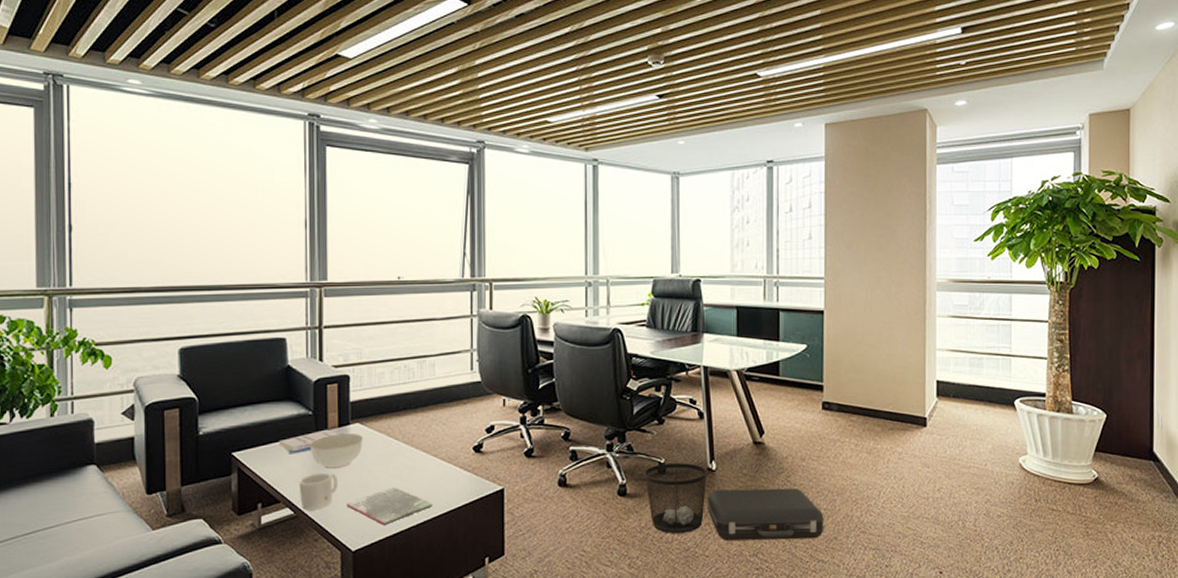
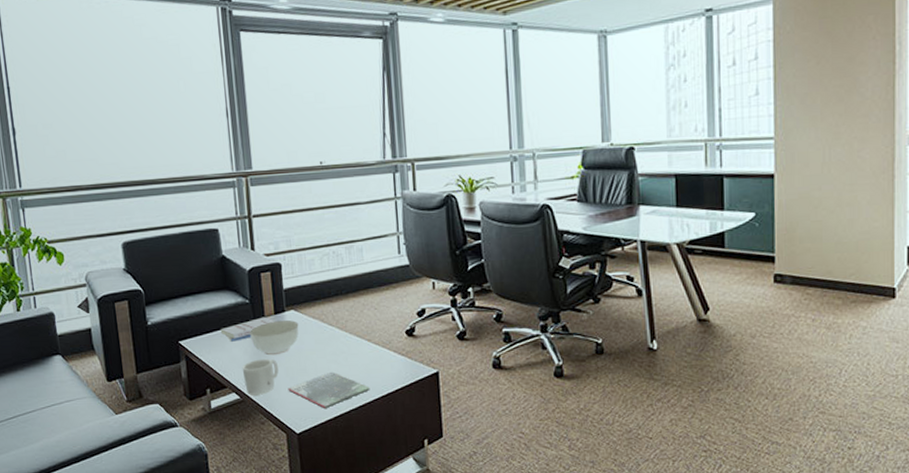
waste bin: present [644,463,707,533] -> none [581,343,649,415]
briefcase: present [707,488,824,541] -> none [648,366,778,422]

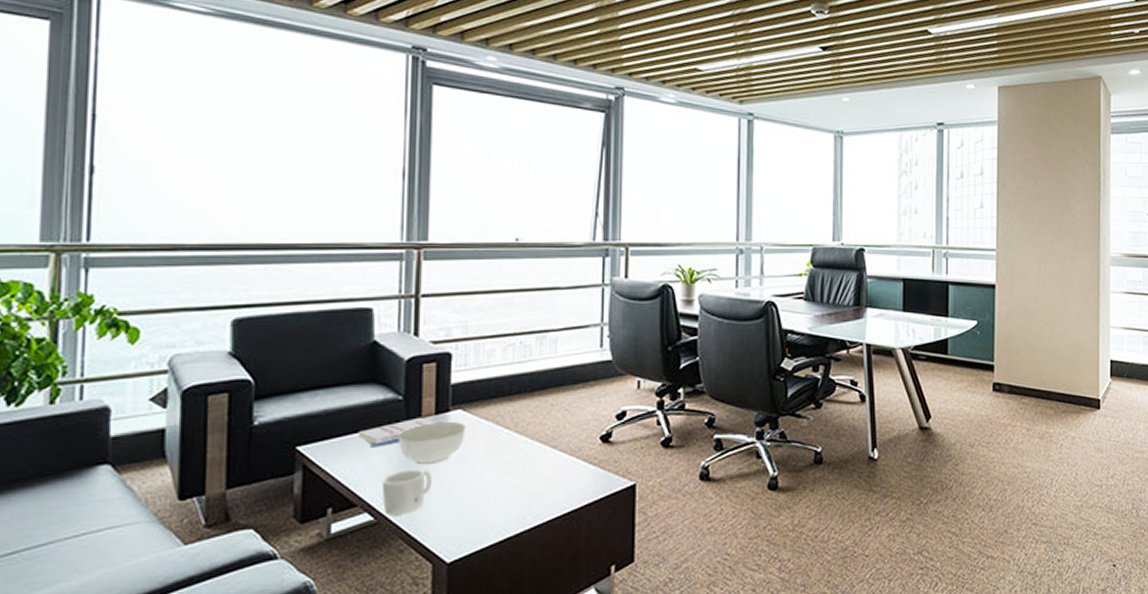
magazine: present [288,371,370,408] -> none [441,485,549,530]

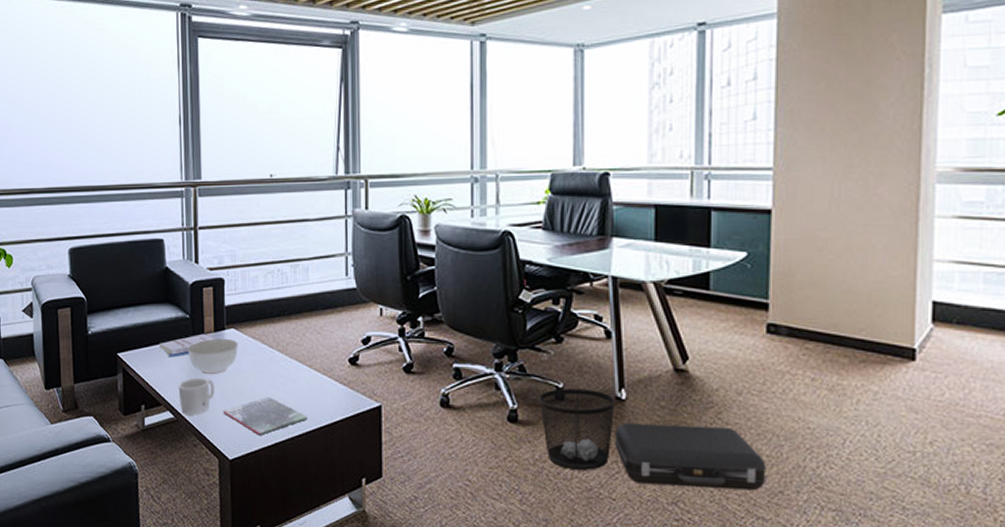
magazine: none [441,485,549,530] -> present [223,396,308,435]
waste bin: none [799,451,869,531] -> present [539,389,615,470]
briefcase: none [867,477,994,538] -> present [614,423,766,491]

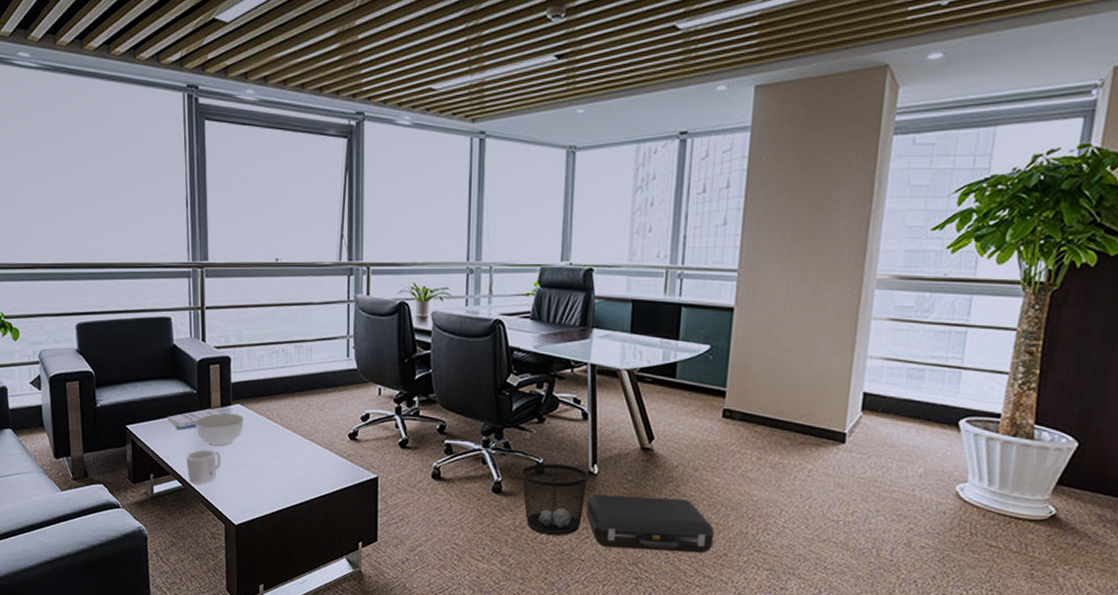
magazine: present [223,396,308,435] -> none [229,467,309,503]

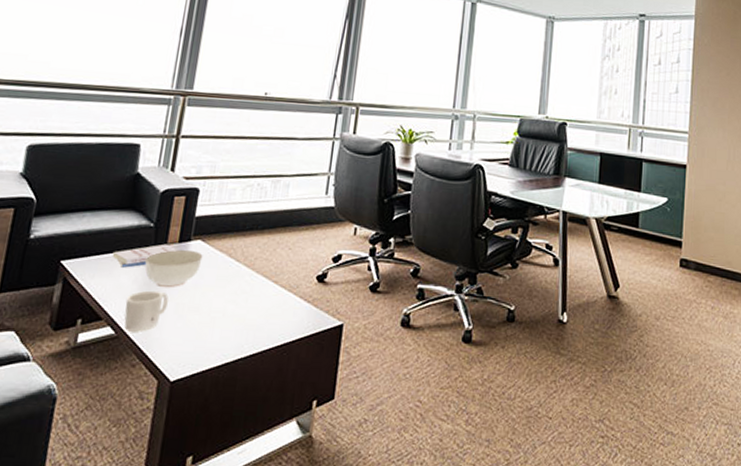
waste bin: present [521,463,589,535] -> none [492,311,558,390]
briefcase: present [585,494,714,553] -> none [554,344,676,408]

